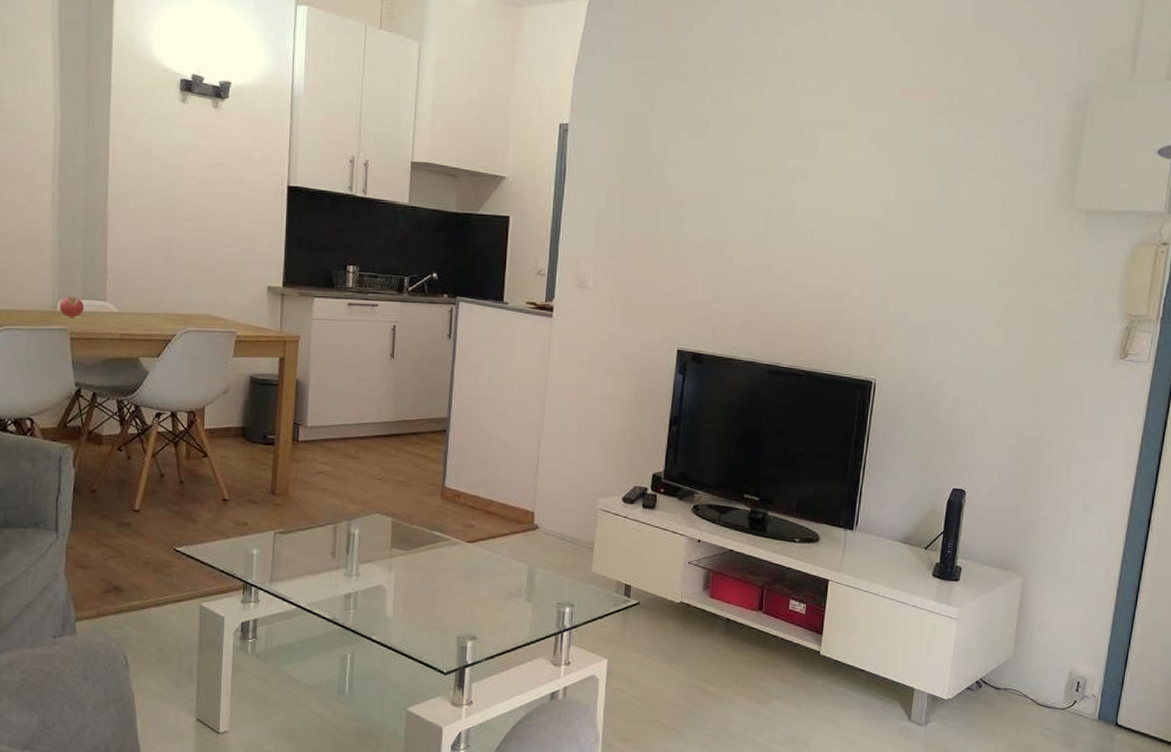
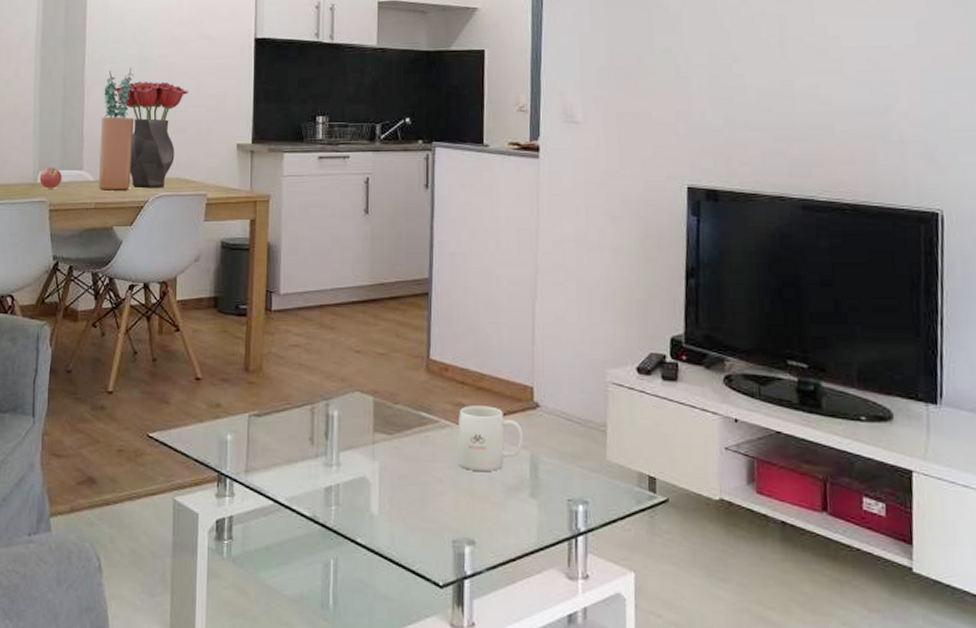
vase: none [123,203,162,323] -> present [98,67,135,191]
bouquet: none [139,218,219,324] -> present [114,81,189,189]
mug: none [465,527,524,581] -> present [456,406,524,472]

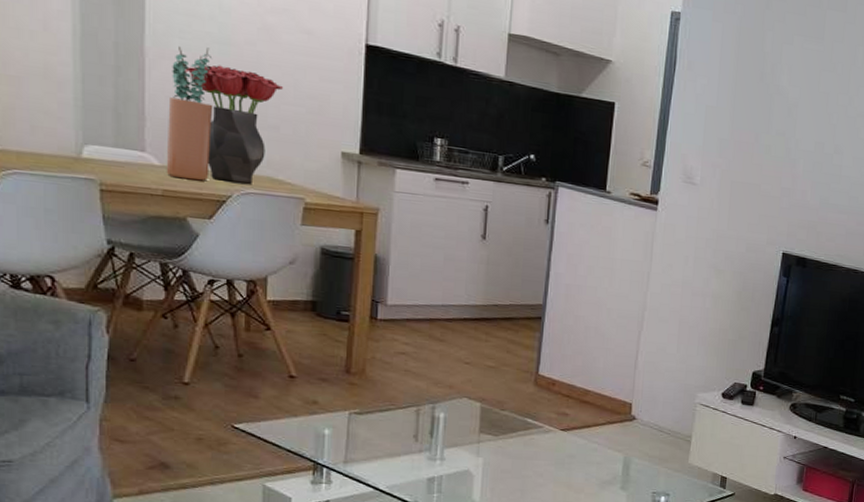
fruit: present [39,167,62,189] -> none [84,142,116,167]
mug: present [456,406,524,472] -> none [558,415,620,470]

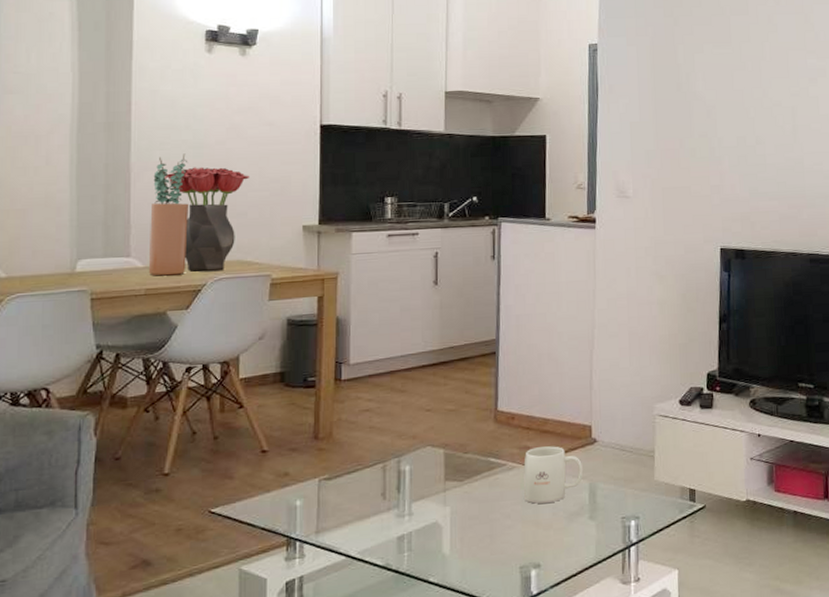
mug: none [558,415,620,470] -> present [523,446,584,504]

